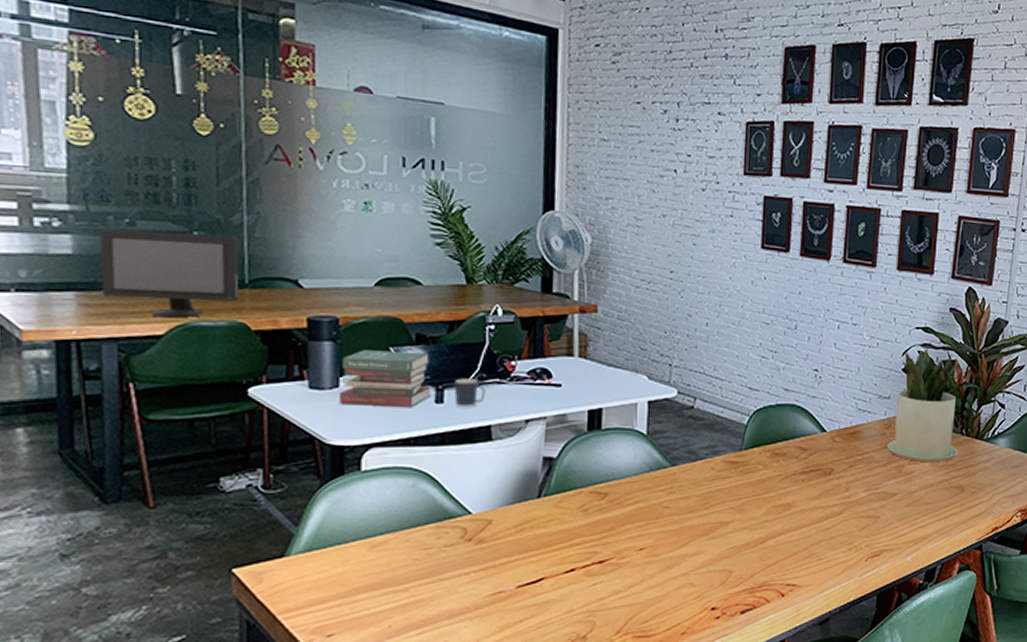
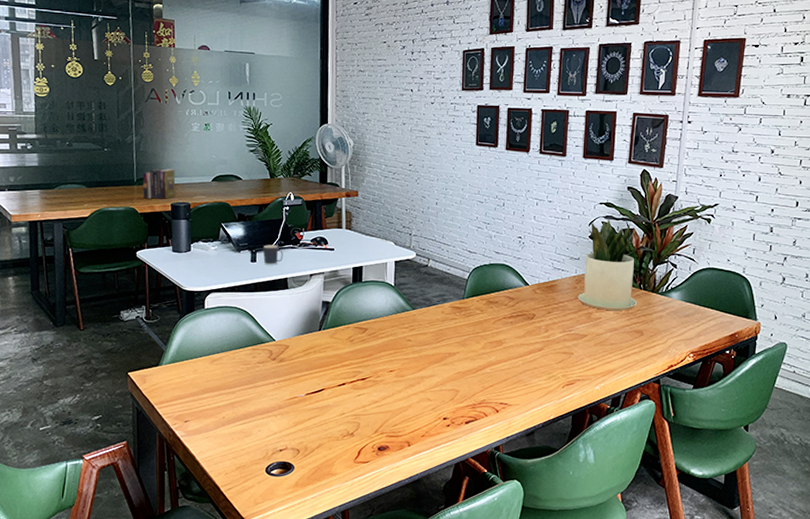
computer monitor: present [100,229,240,318] -> none [53,149,131,206]
books: none [259,264,315,311] -> present [142,168,176,199]
books: present [339,350,431,408] -> none [191,225,248,266]

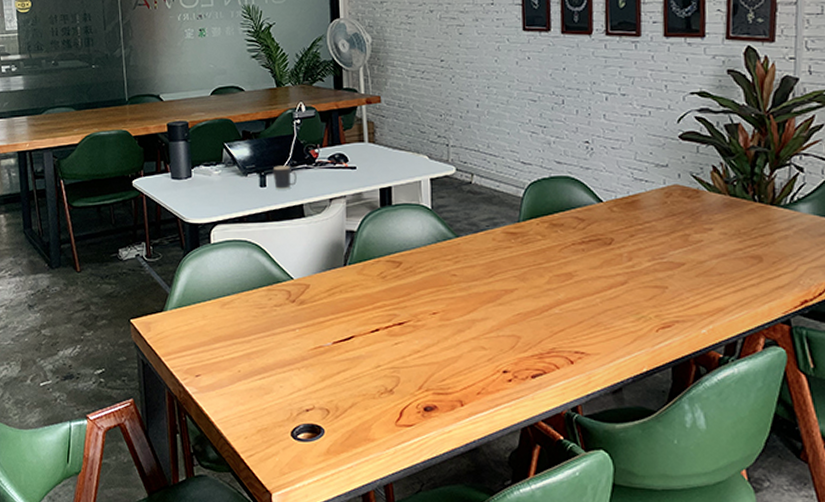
books: present [142,168,176,199] -> none [134,83,171,119]
planter: present [578,219,638,311] -> none [669,113,752,230]

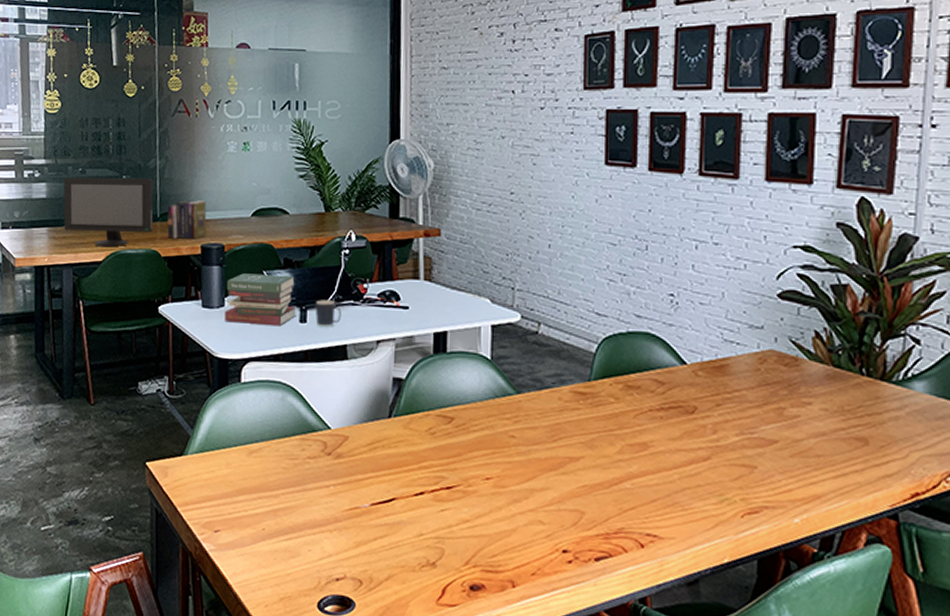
computer monitor: none [39,66,123,131] -> present [63,177,154,247]
books: none [134,83,171,119] -> present [167,200,207,239]
books: none [192,145,256,192] -> present [225,273,296,327]

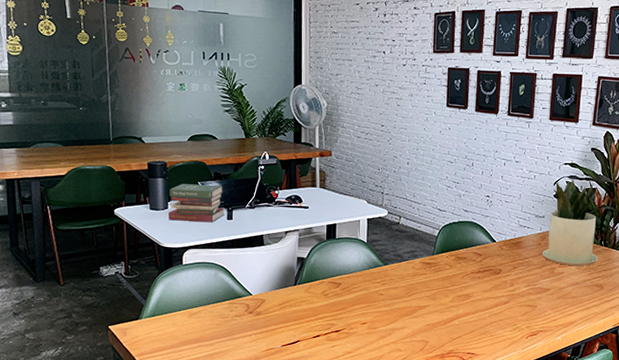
computer monitor: present [63,177,154,247] -> none [28,108,107,164]
books: present [167,200,207,239] -> none [118,128,152,158]
mug: present [315,300,341,328] -> none [239,203,259,223]
planter: none [762,270,858,407] -> present [542,179,599,266]

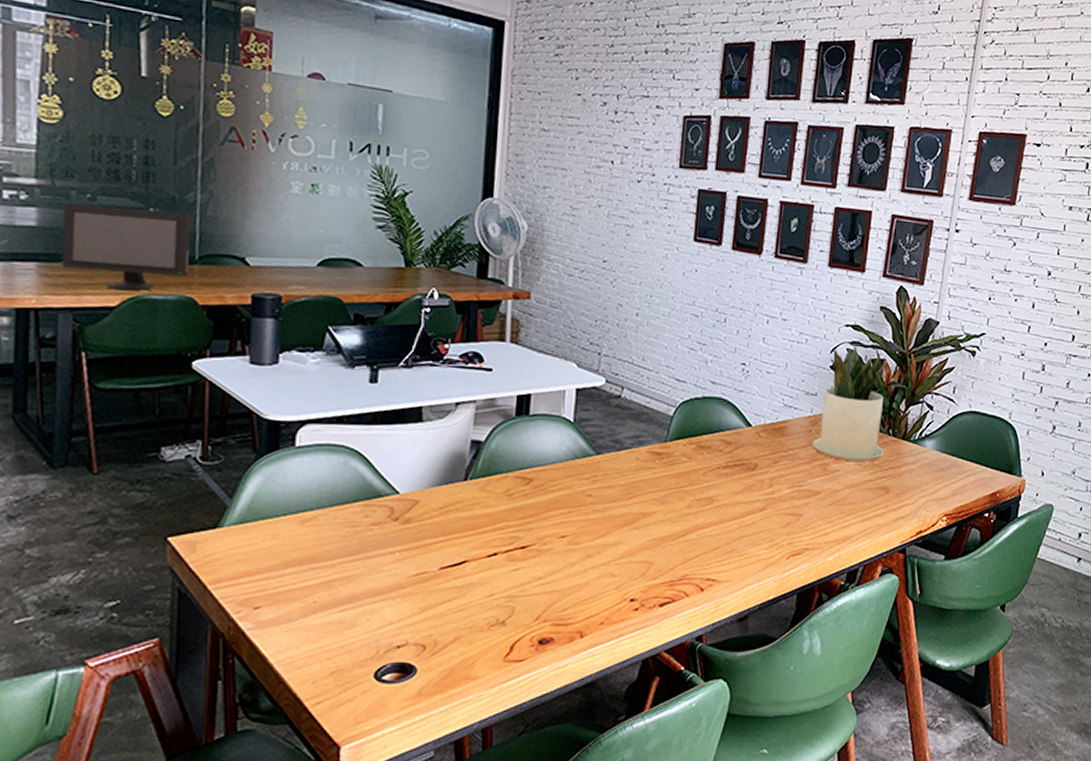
computer monitor: none [28,108,107,164] -> present [61,203,191,291]
books: present [168,184,225,223] -> none [278,328,367,387]

